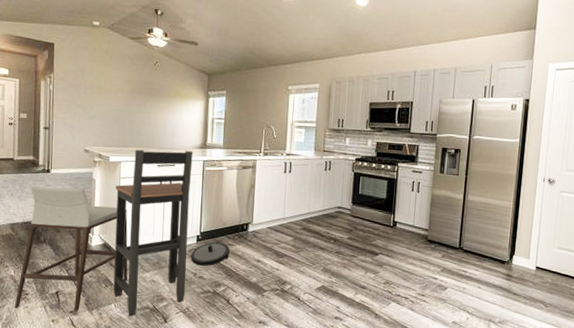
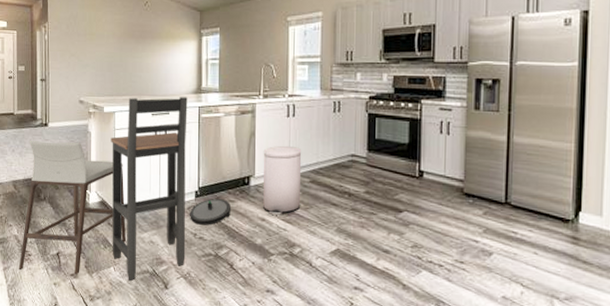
pedal bin: none [259,197,296,257] -> present [263,145,302,215]

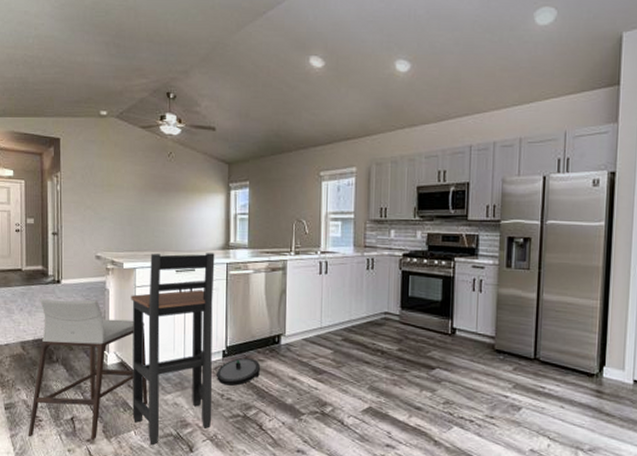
pedal bin: present [263,145,302,215] -> none [294,303,334,374]

